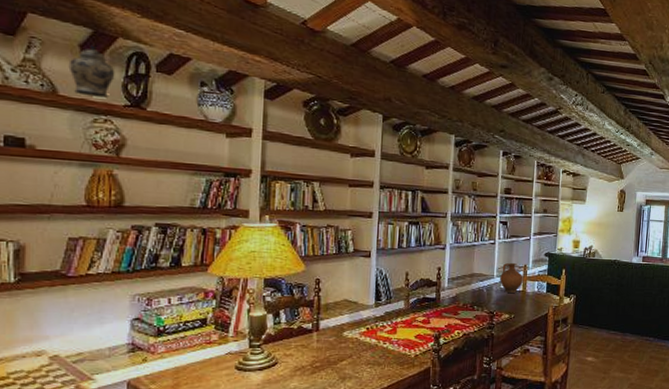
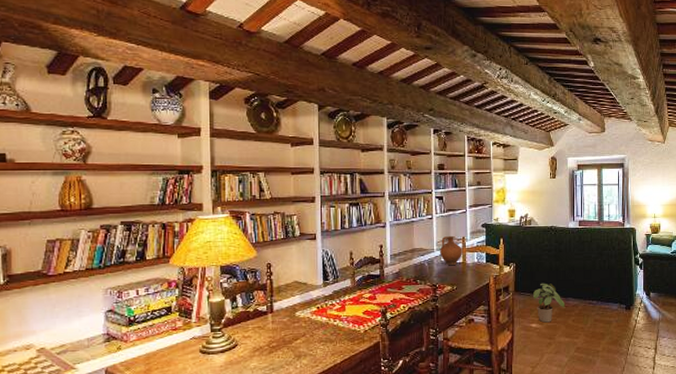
ginger jar: present [68,43,115,98] -> none [38,63,78,111]
potted plant: none [591,316,622,357] -> present [533,283,564,323]

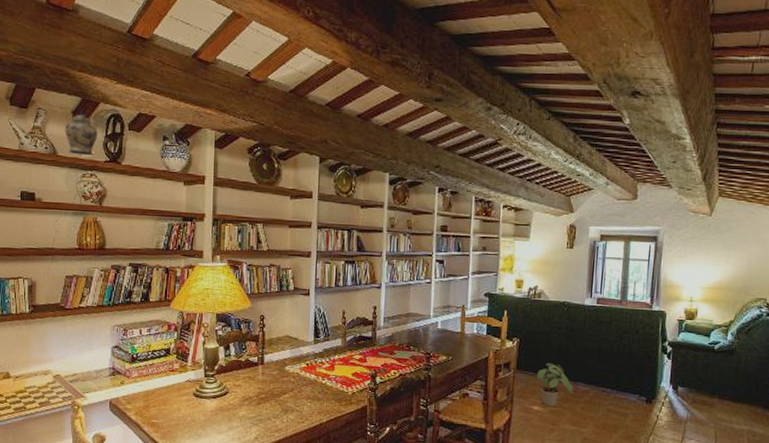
ginger jar: none [38,63,78,111] -> present [64,110,98,155]
ceramic jug: present [439,235,462,265] -> none [436,302,461,334]

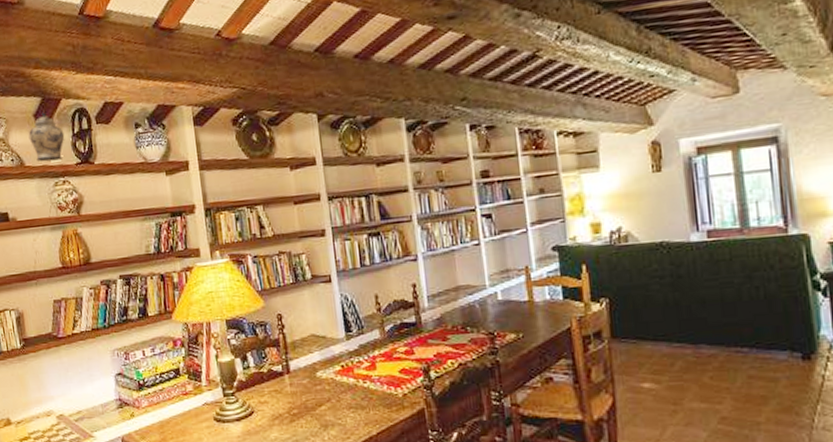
potted plant: present [537,362,573,407] -> none [641,324,694,381]

